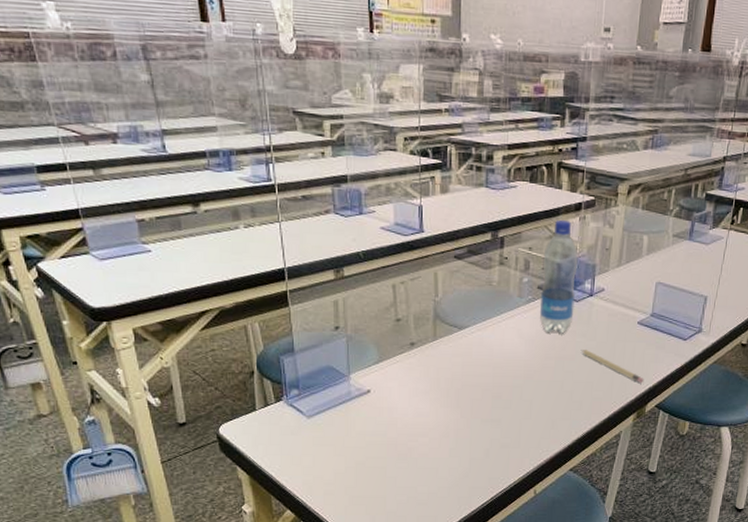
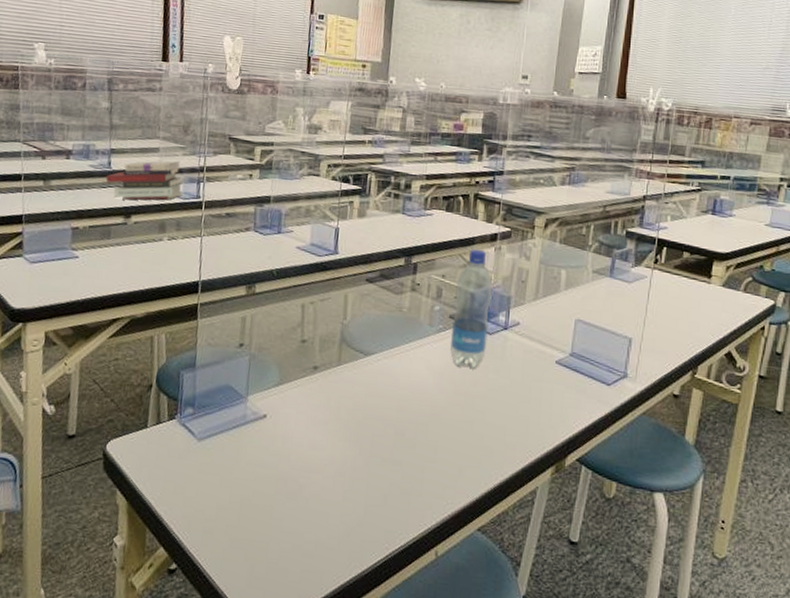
books: none [163,141,253,187] -> present [105,161,184,200]
pencil: present [580,350,644,384] -> none [493,387,564,432]

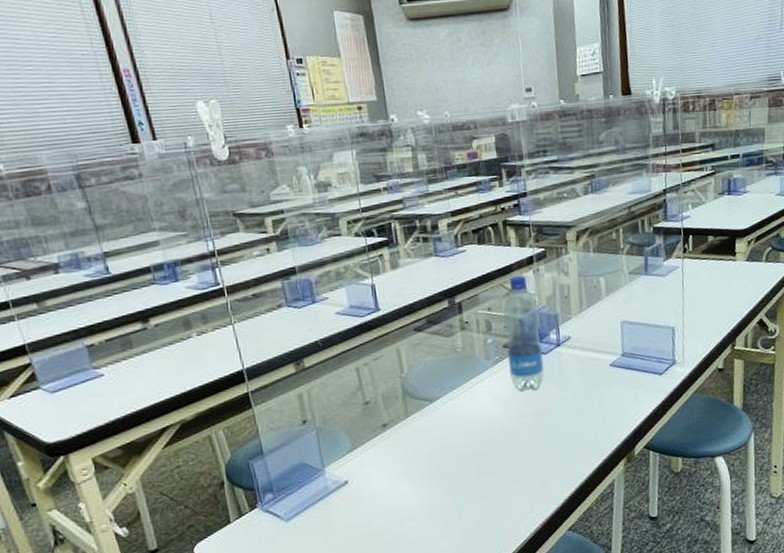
books: present [105,161,184,200] -> none [107,251,200,304]

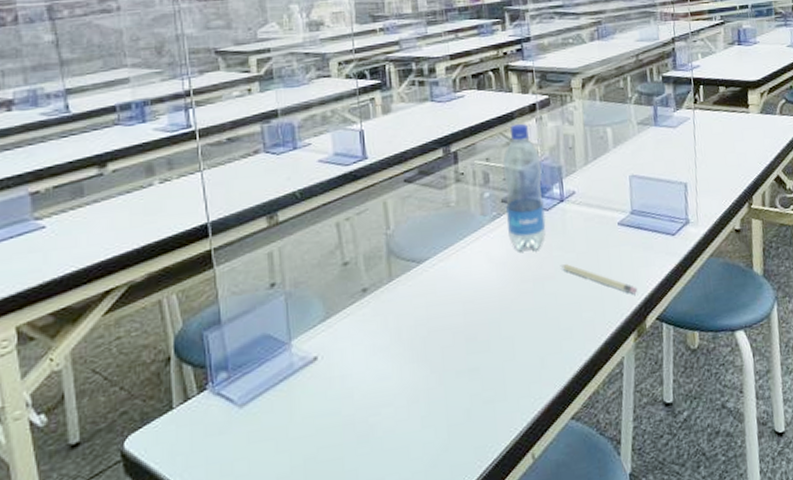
pencil: none [557,401,628,427] -> present [560,264,638,295]

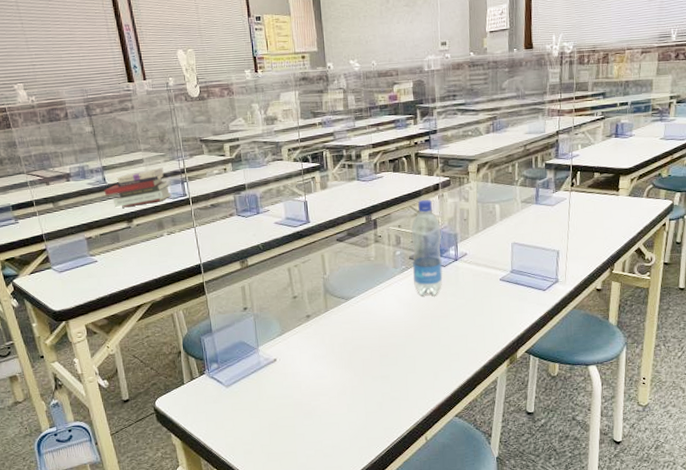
books: none [65,90,170,147] -> present [104,168,172,208]
pencil: present [560,264,638,295] -> none [452,307,512,333]

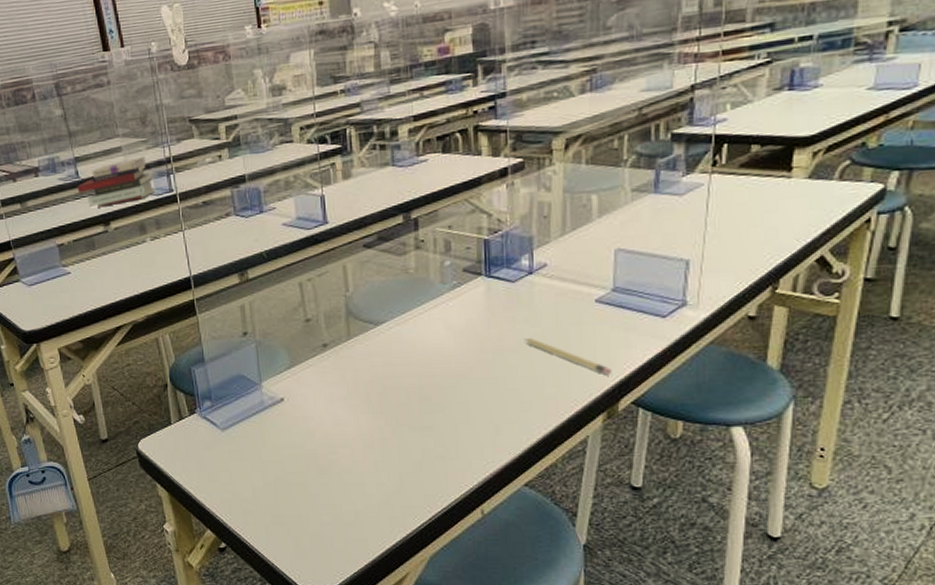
bottle: present [411,199,443,296] -> none [466,189,511,322]
pencil: none [452,307,512,333] -> present [523,338,612,376]

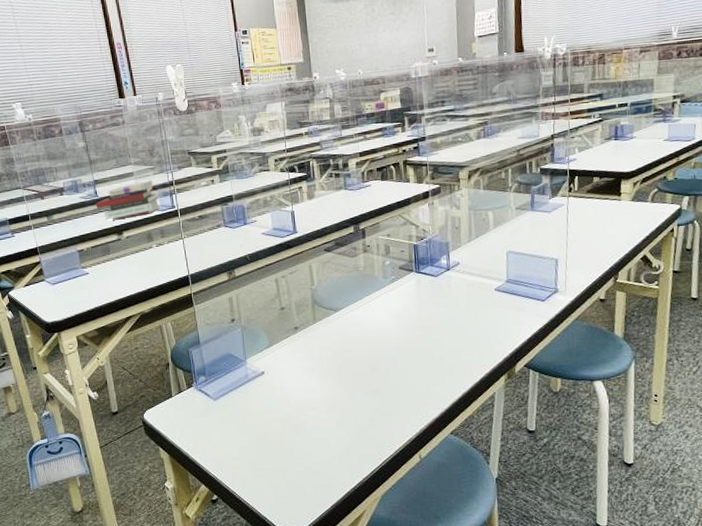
pencil: present [523,338,612,376] -> none [445,319,510,346]

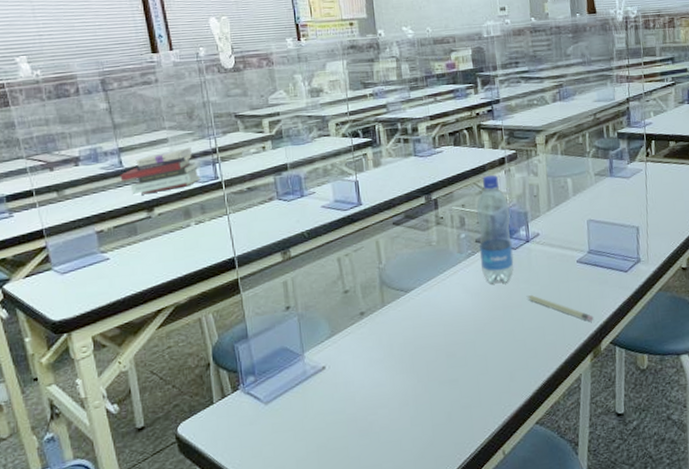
bottle: none [400,207,435,307] -> present [476,175,514,284]
pencil: none [445,319,510,346] -> present [526,295,594,322]

